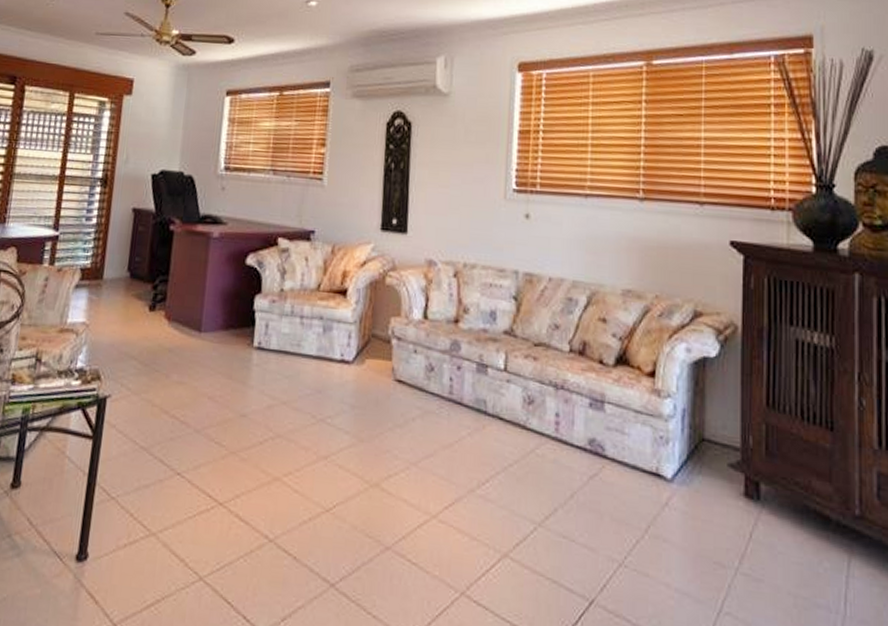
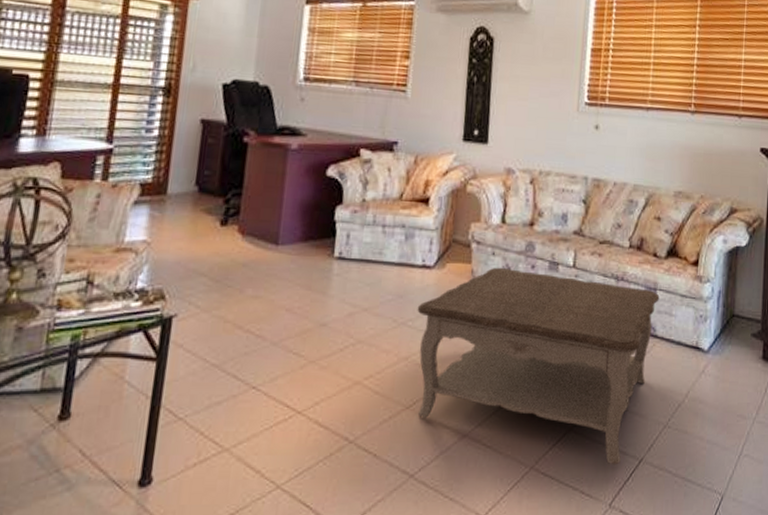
coffee table: none [336,366,609,603] -> present [417,267,660,464]

